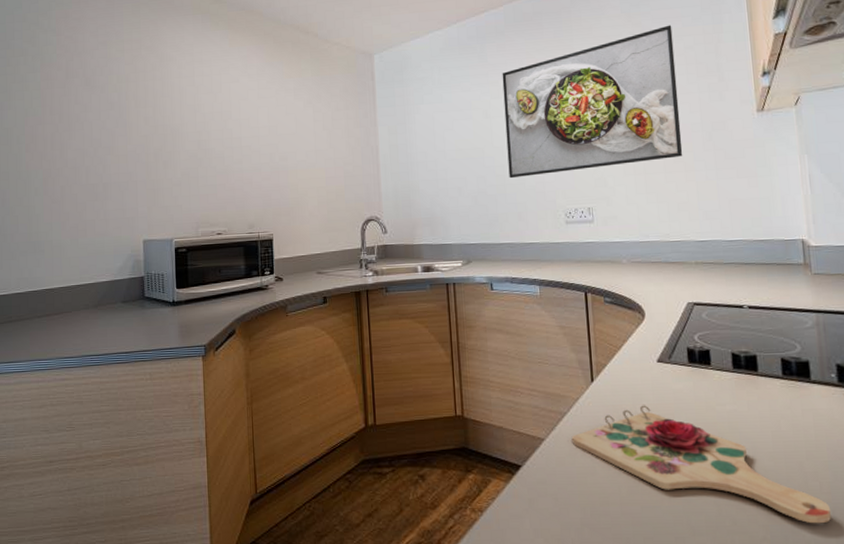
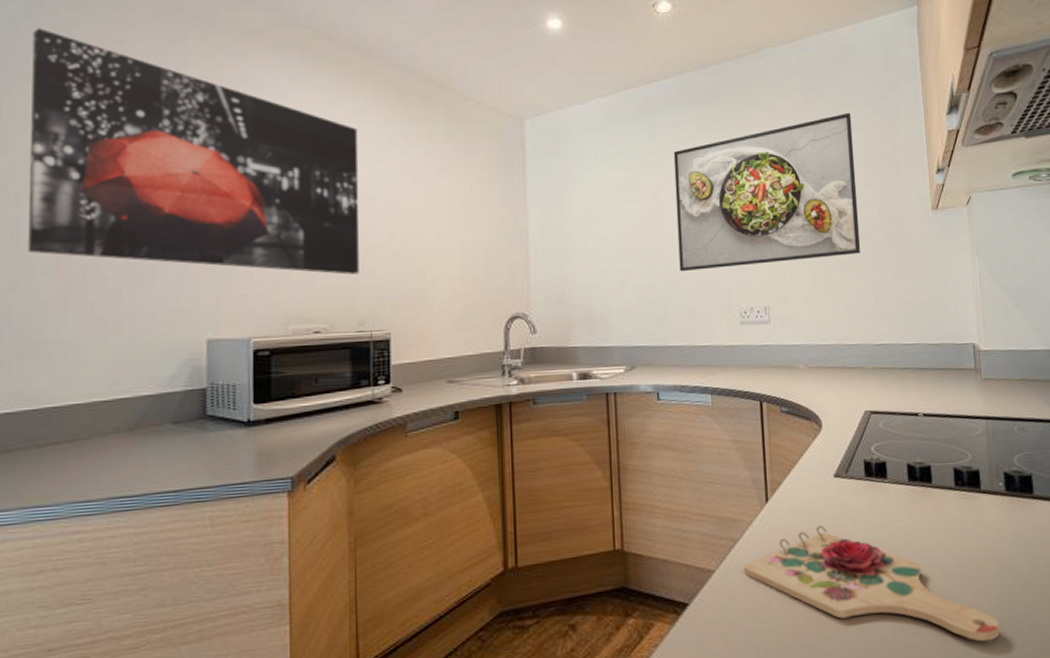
wall art: none [23,14,248,189] -> present [27,28,360,275]

